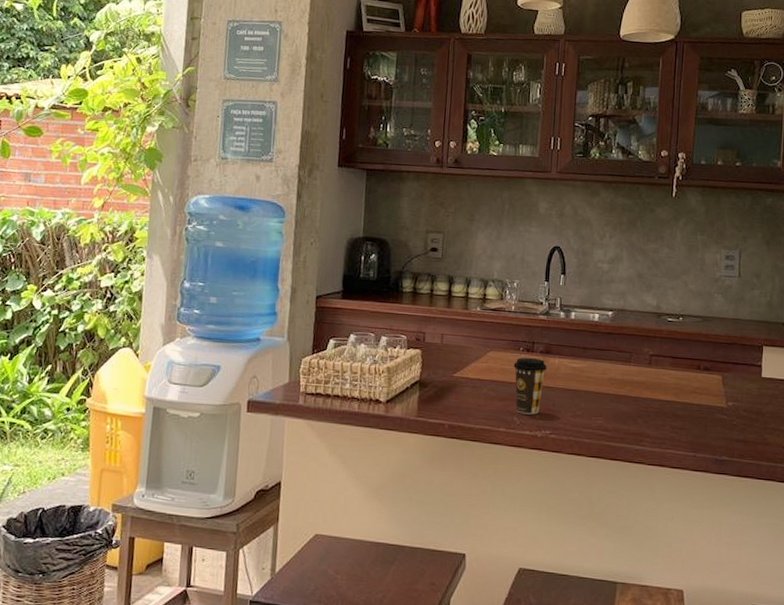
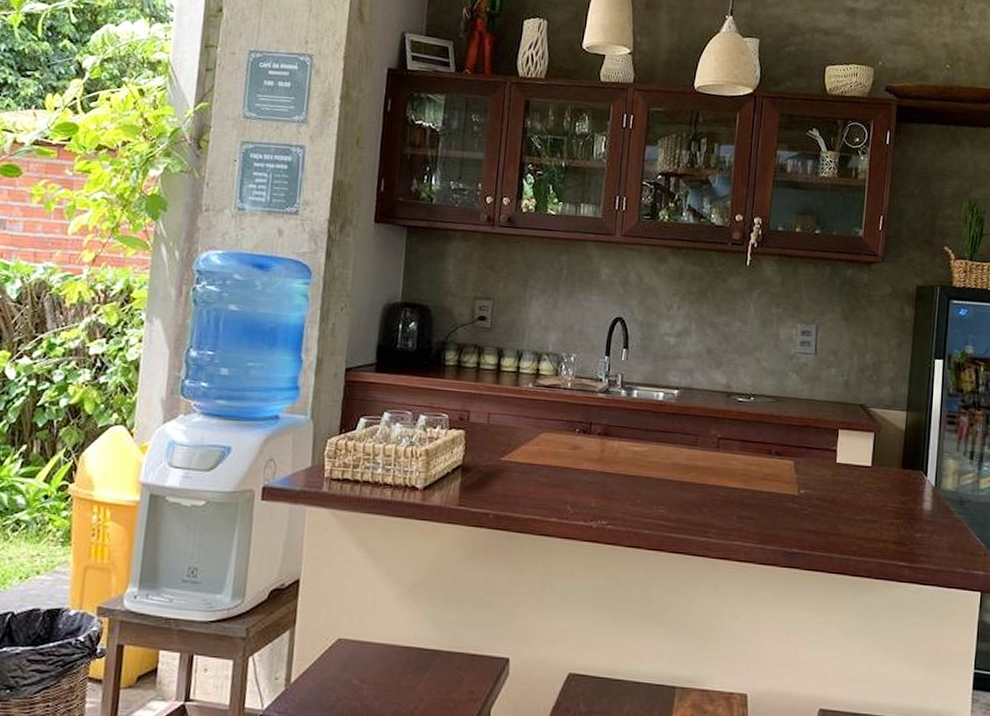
coffee cup: present [513,357,547,415] -> none [568,439,605,504]

